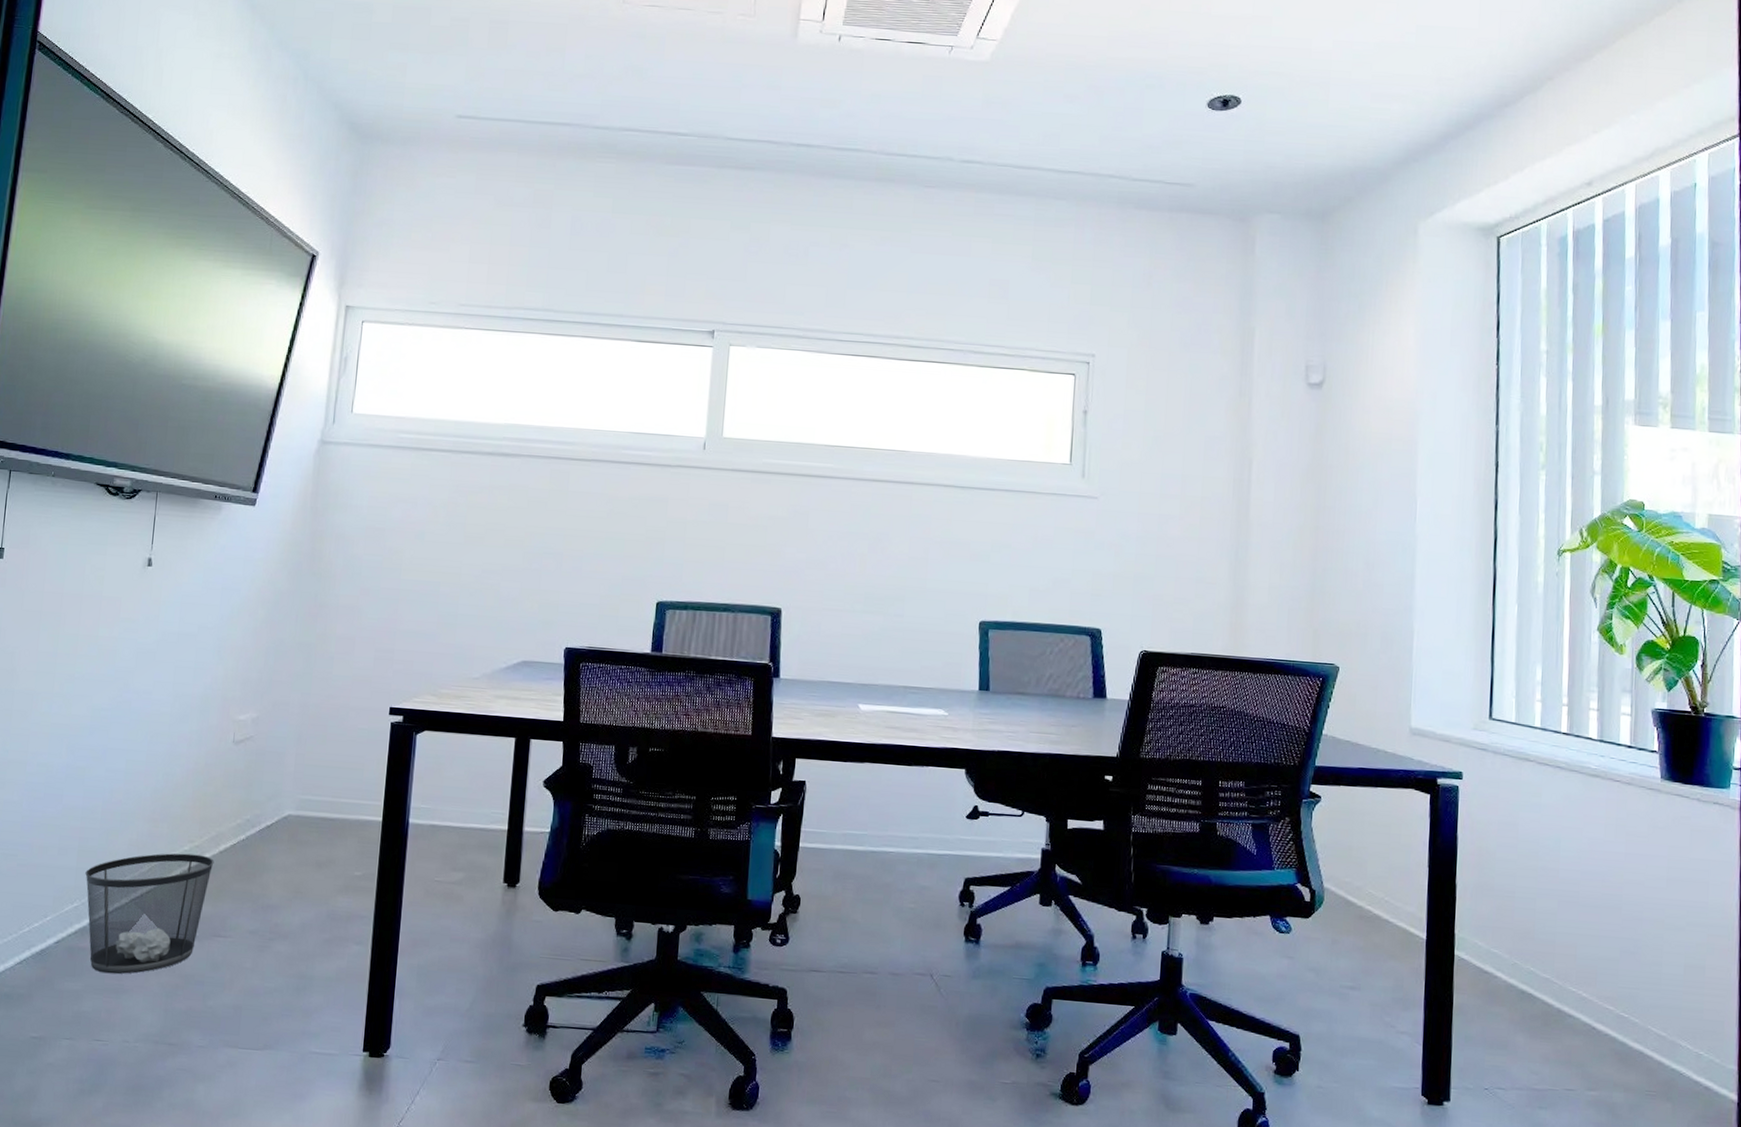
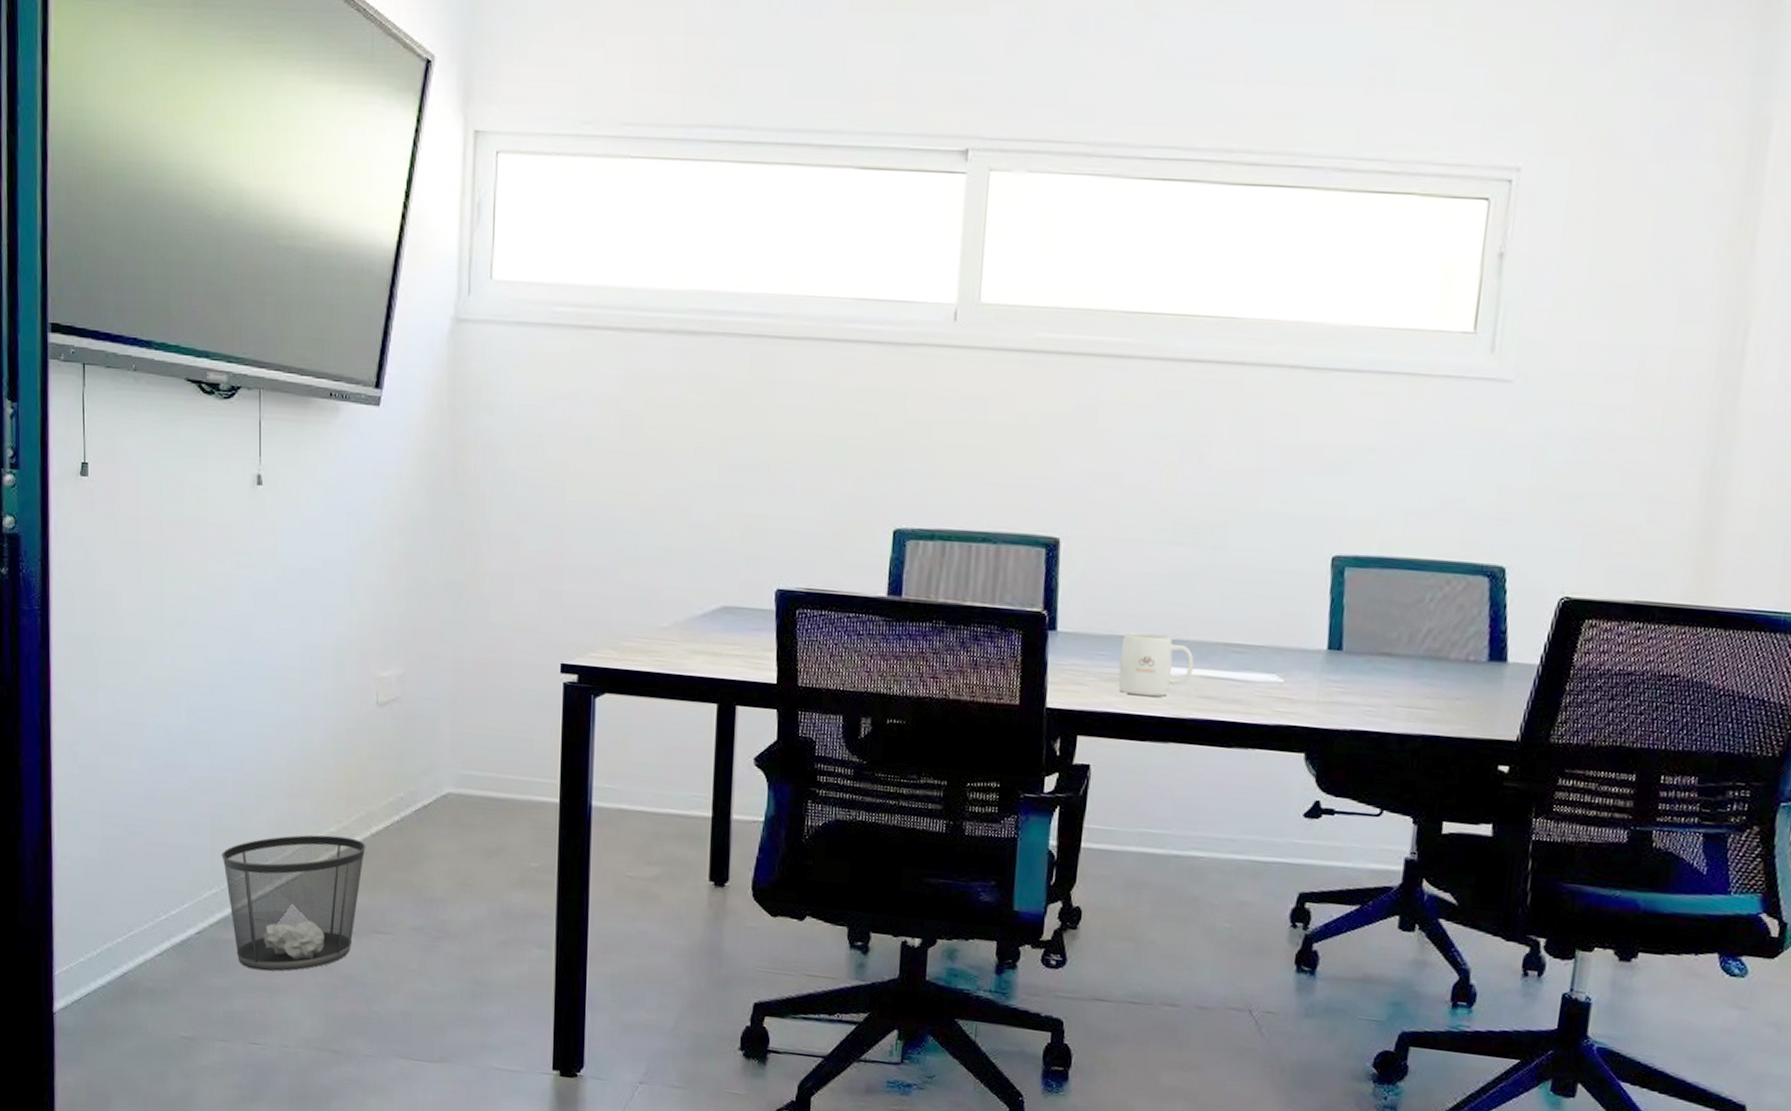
mug: none [826,678,882,728] -> present [1118,631,1195,697]

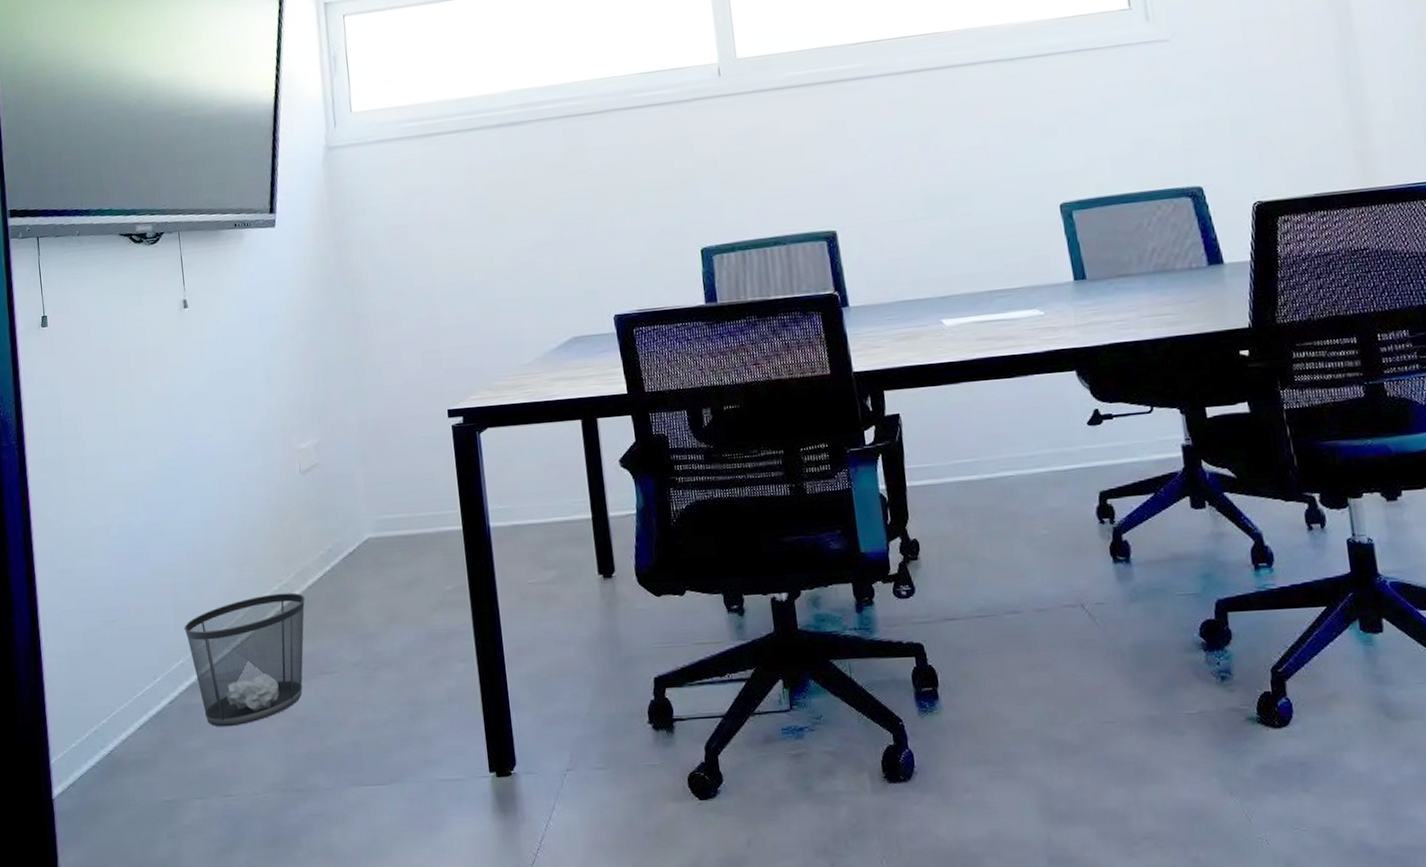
mug: present [1118,631,1195,697] -> none [904,293,968,349]

